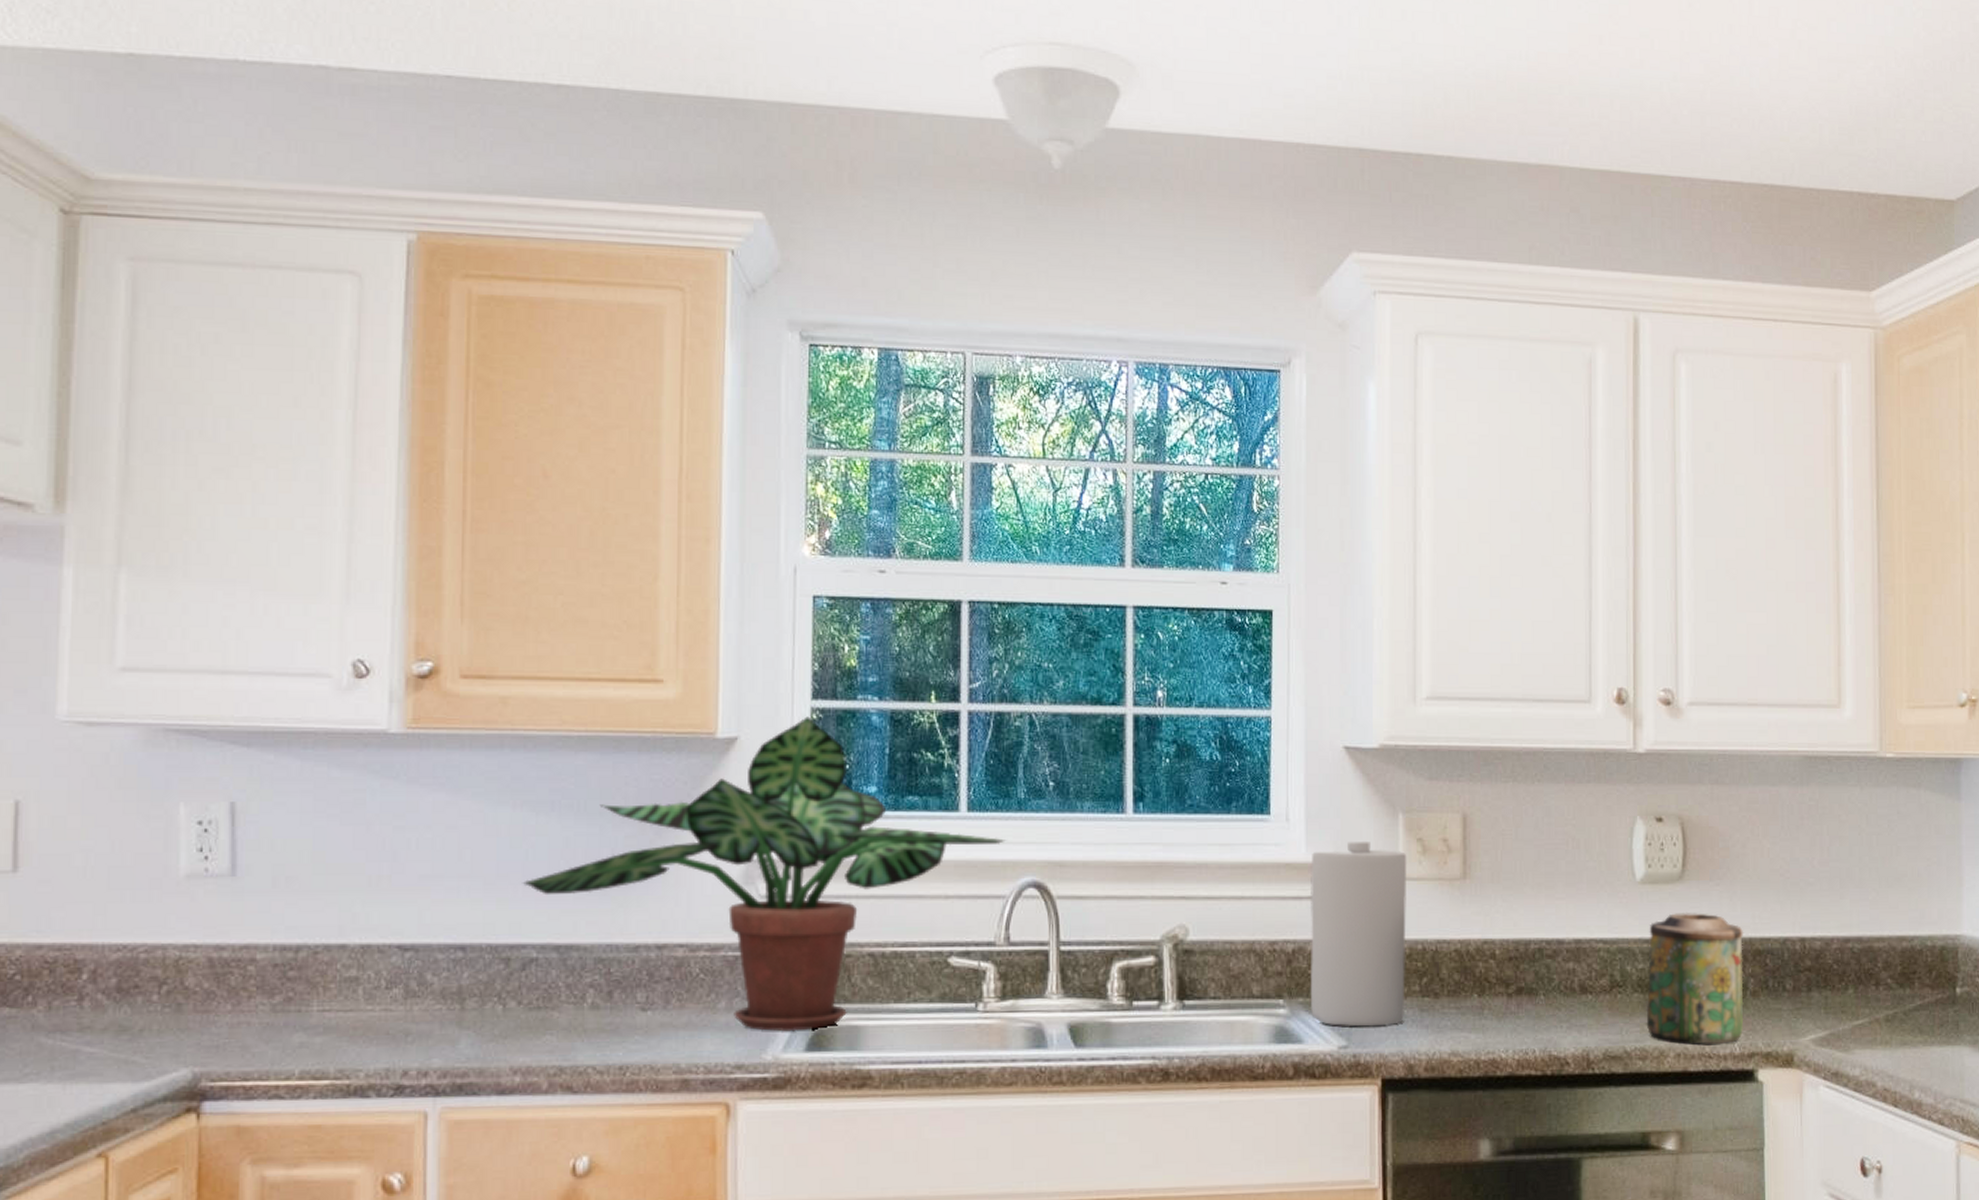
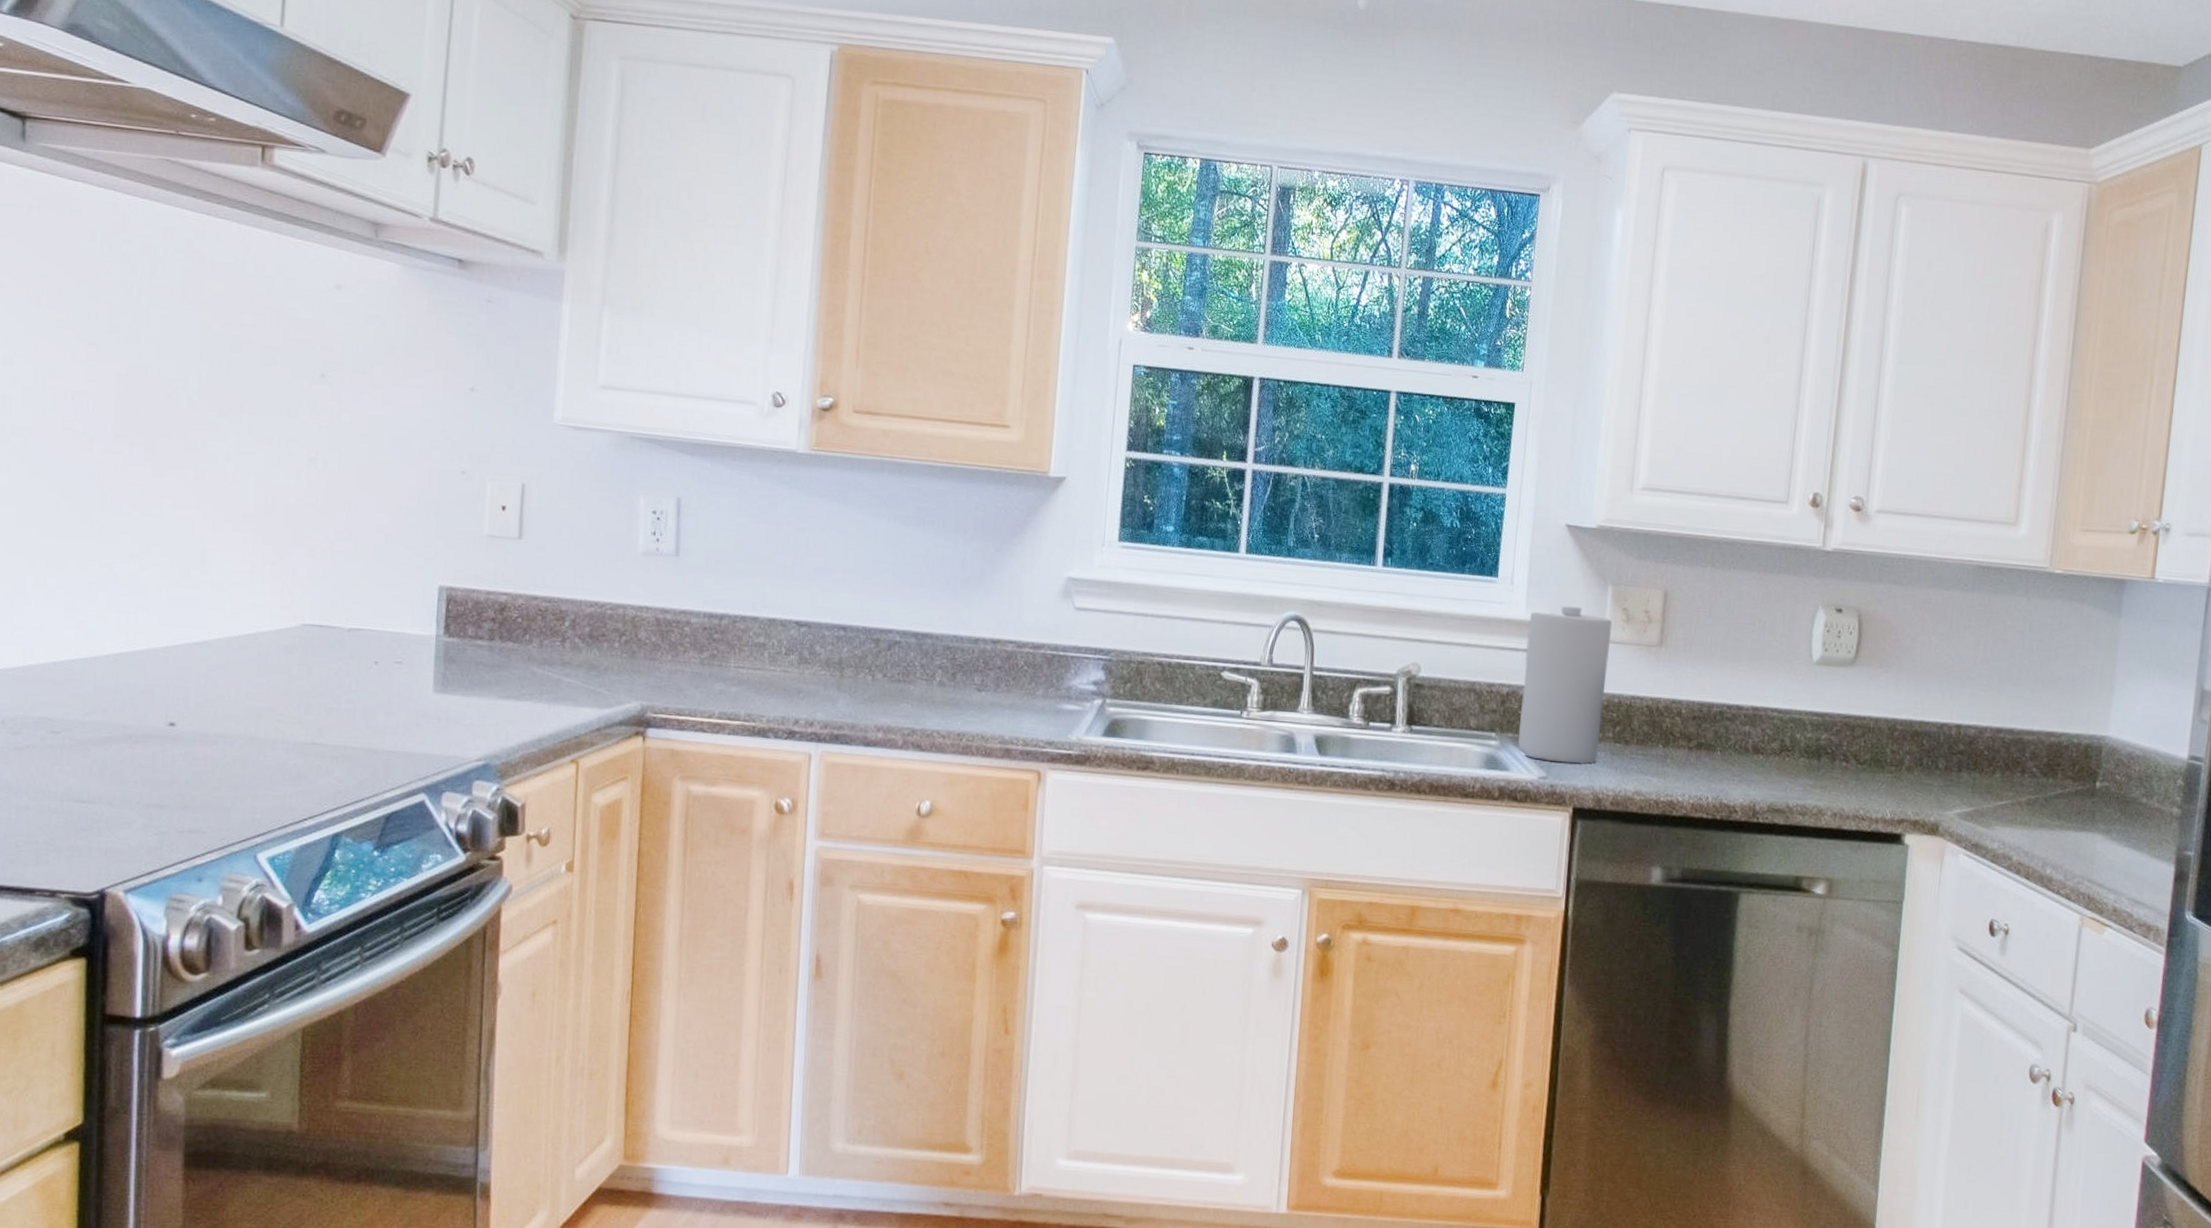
potted plant: present [522,716,1007,1032] -> none [892,464,1276,720]
canister: present [1646,912,1744,1045] -> none [1809,692,1906,809]

